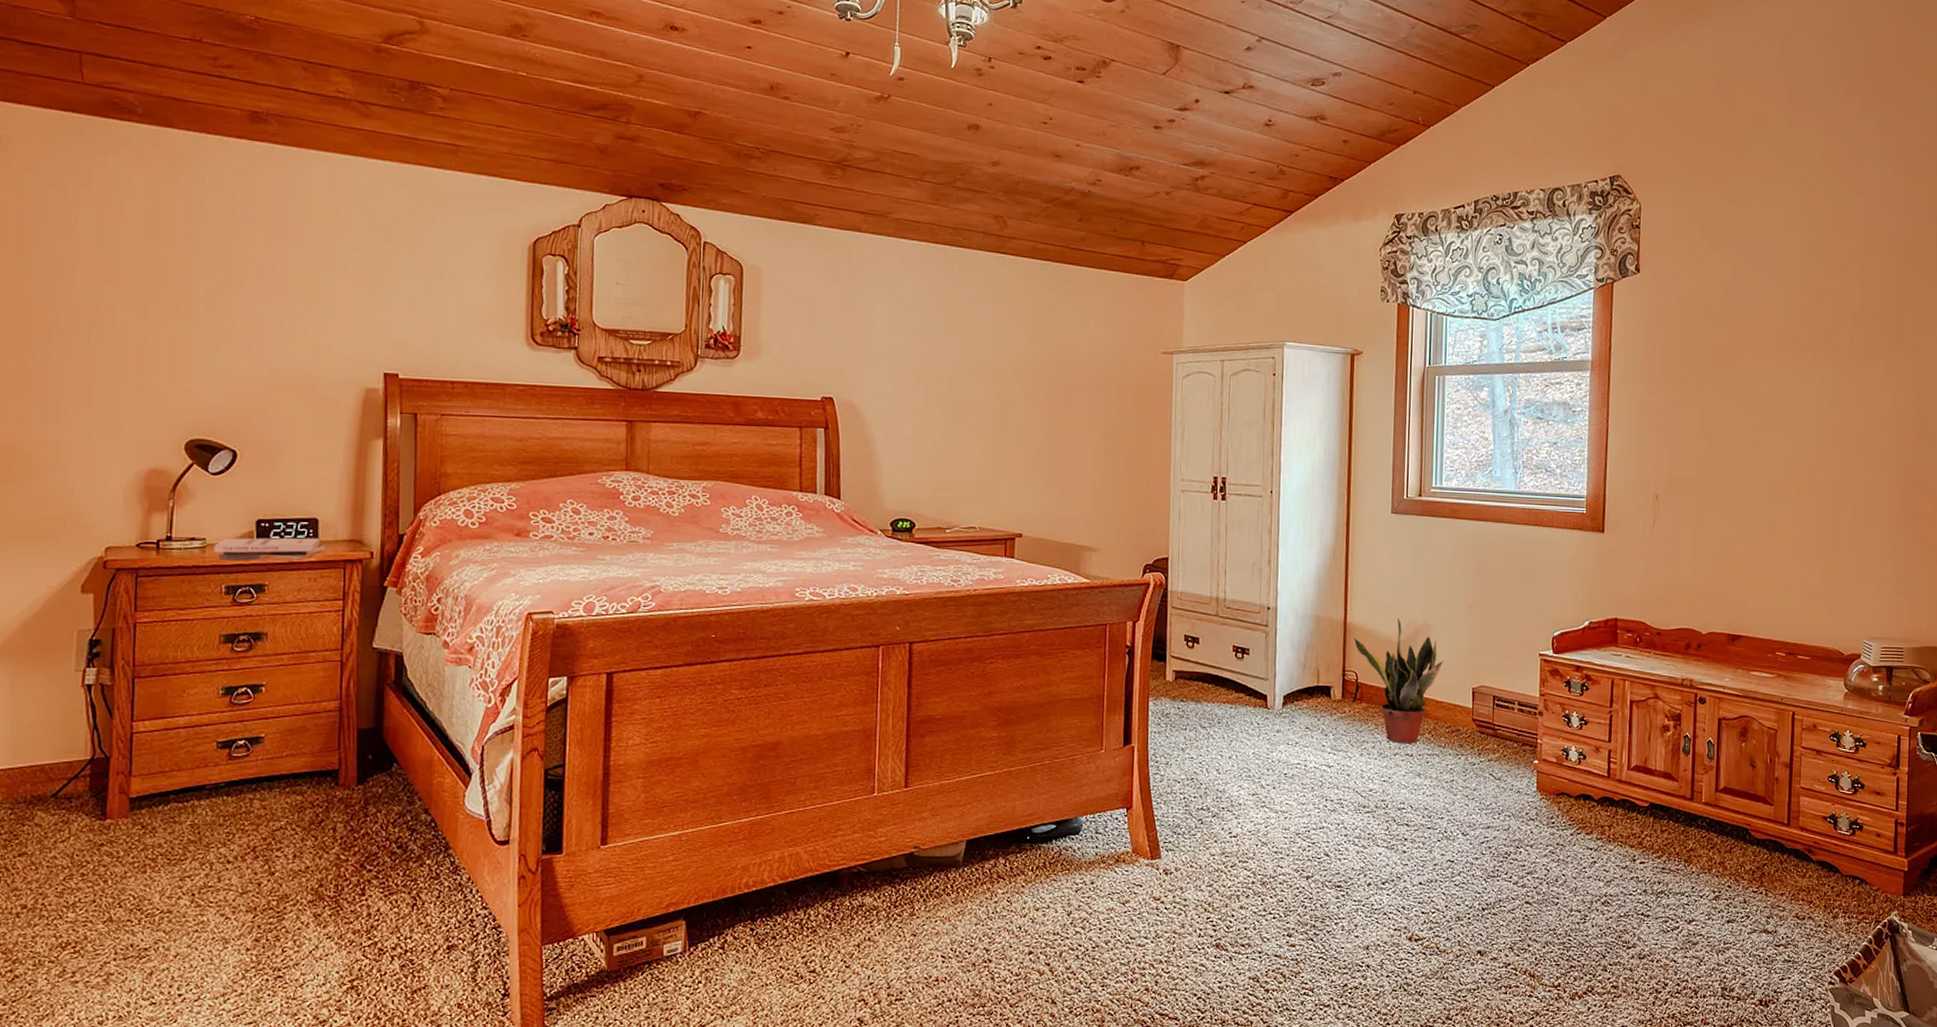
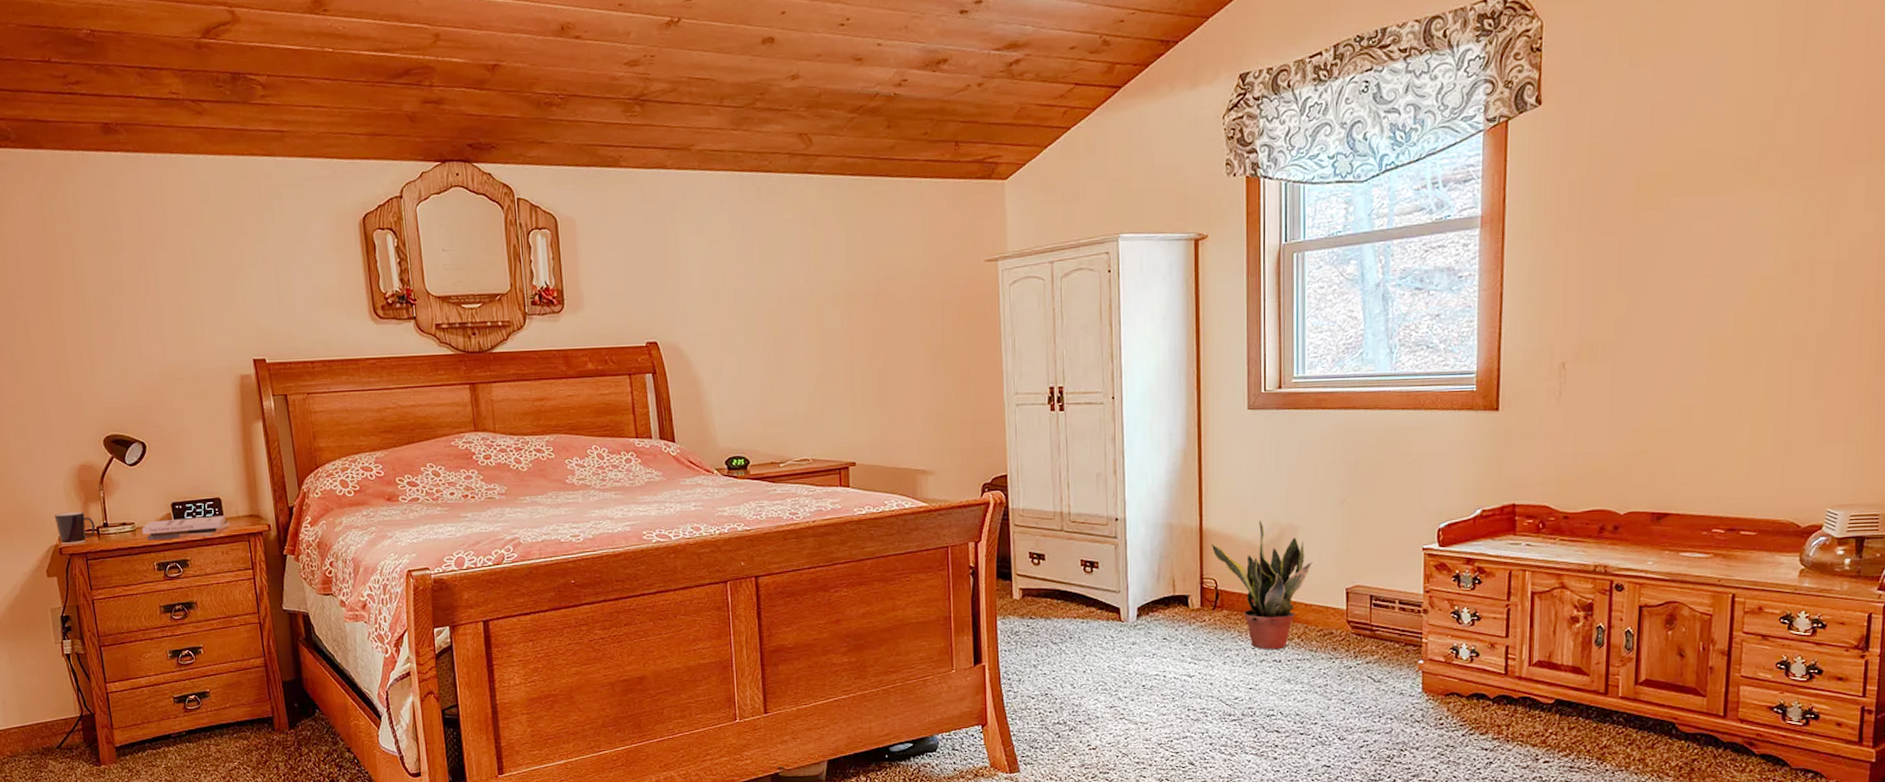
mug: none [104,520,156,558] -> present [54,512,96,545]

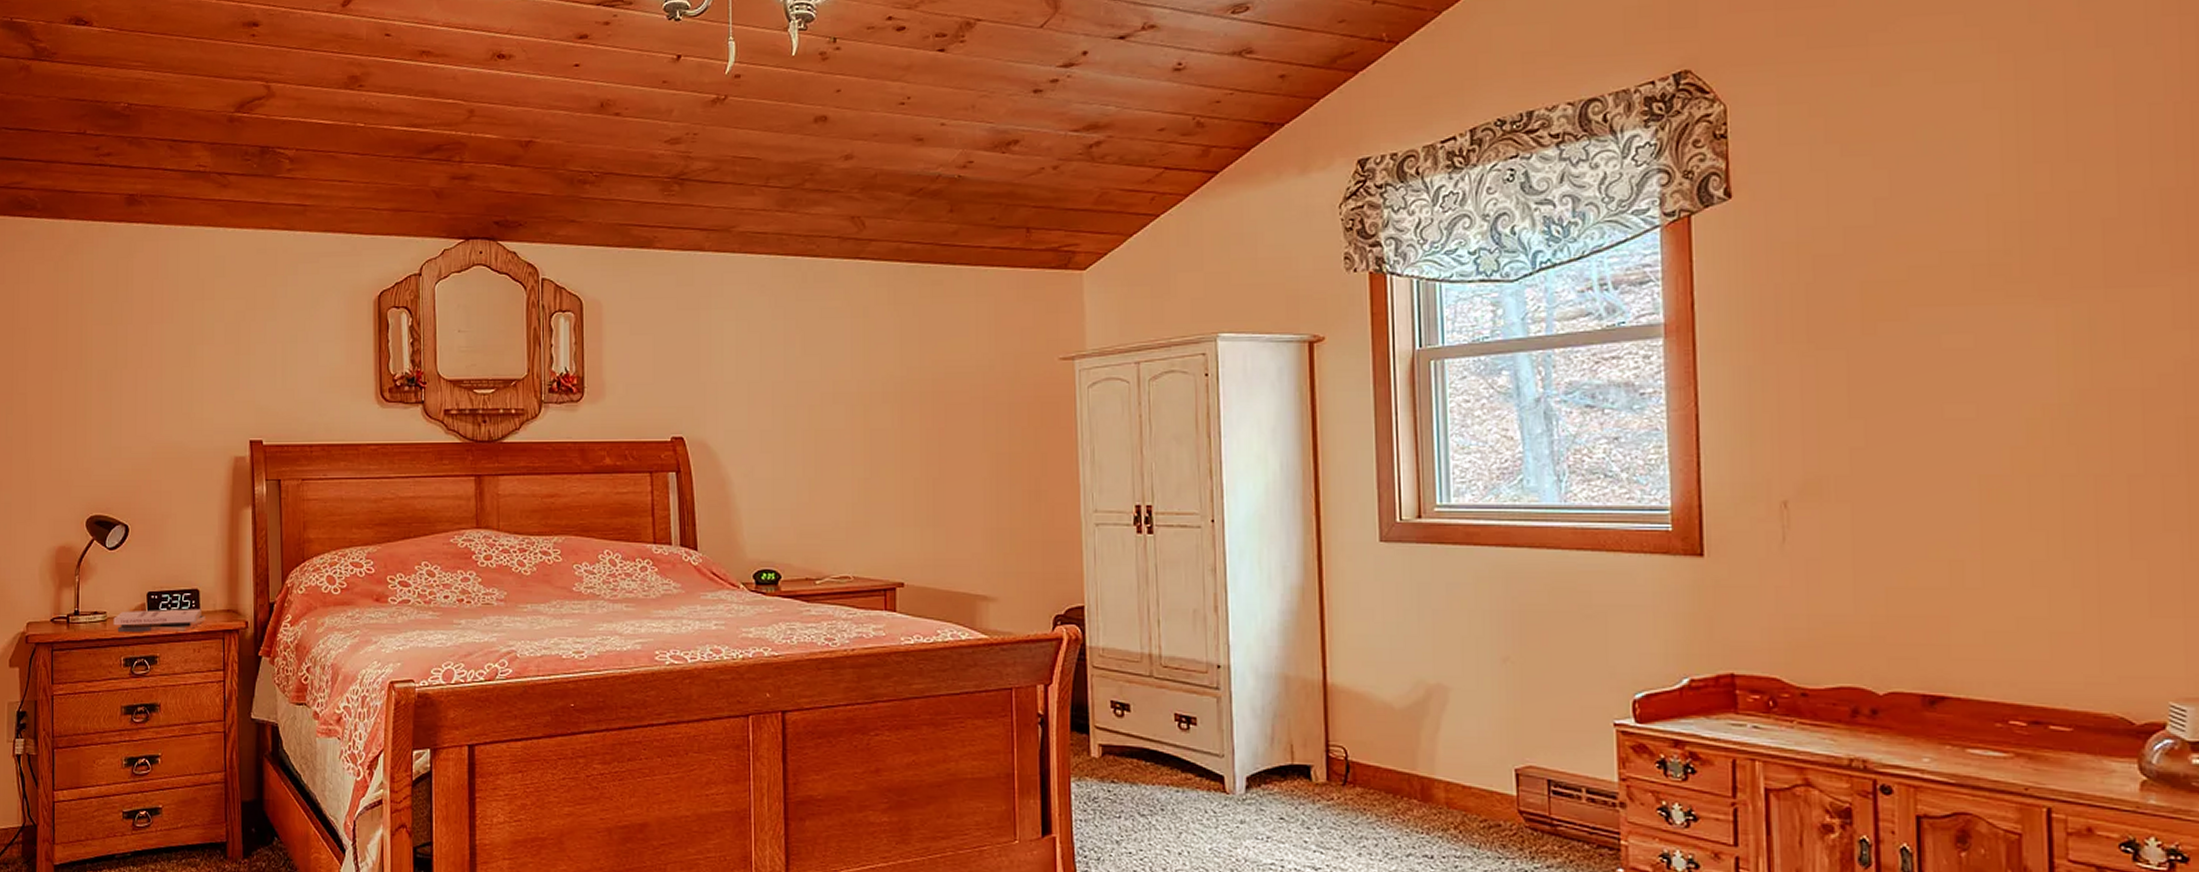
mug: present [54,512,96,545] -> none [25,597,66,633]
potted plant: present [1211,521,1313,650] -> none [1338,678,1470,842]

